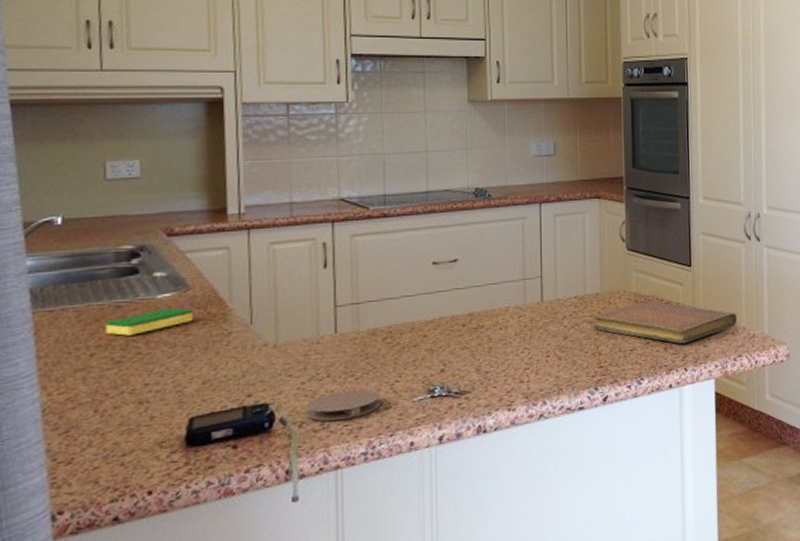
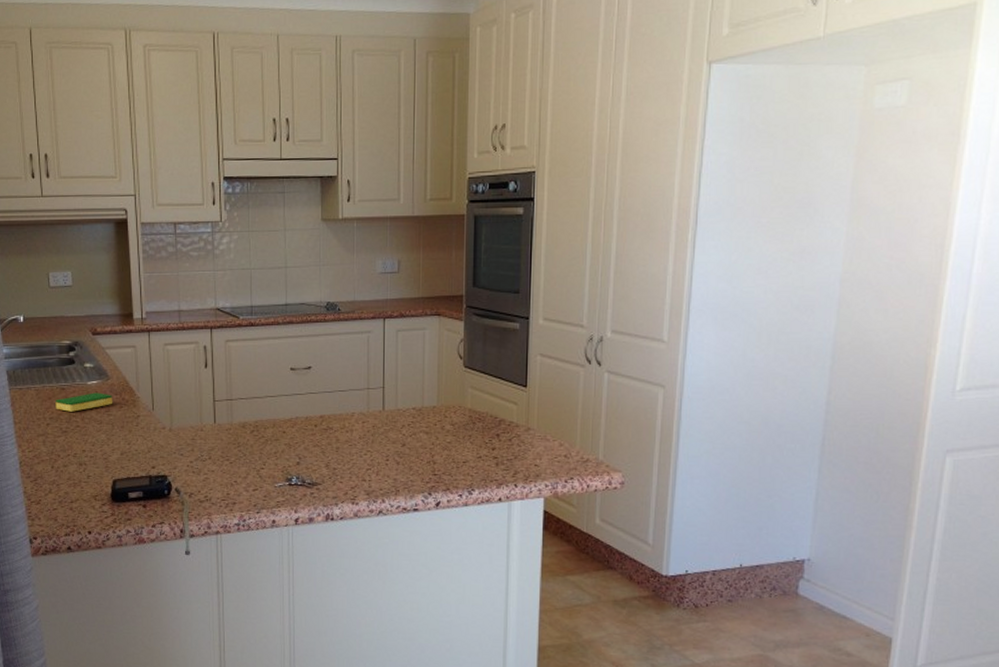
coaster: present [305,389,381,421] -> none [193,472,250,495]
notebook: present [593,301,738,344] -> none [430,417,572,462]

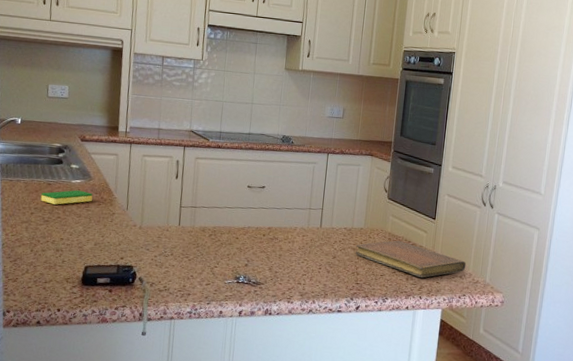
notebook: none [430,417,572,462] -> present [355,240,467,278]

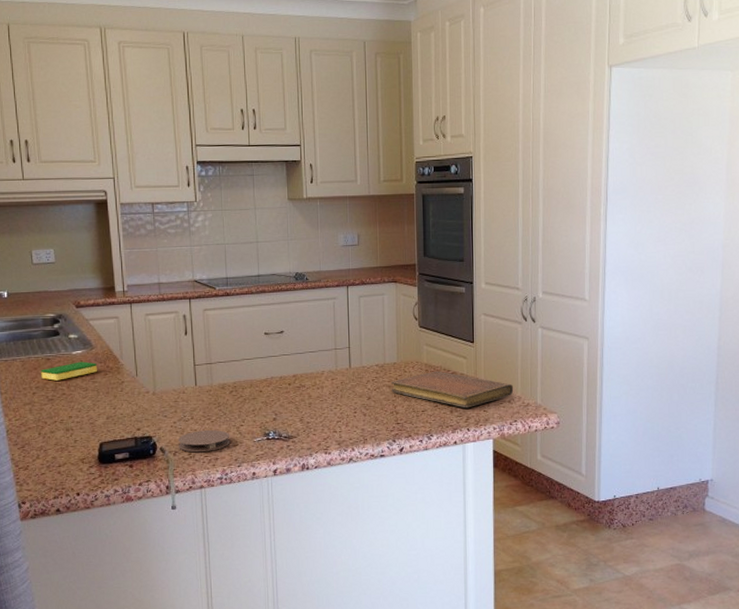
coaster: none [156,266,204,287] -> present [177,430,230,452]

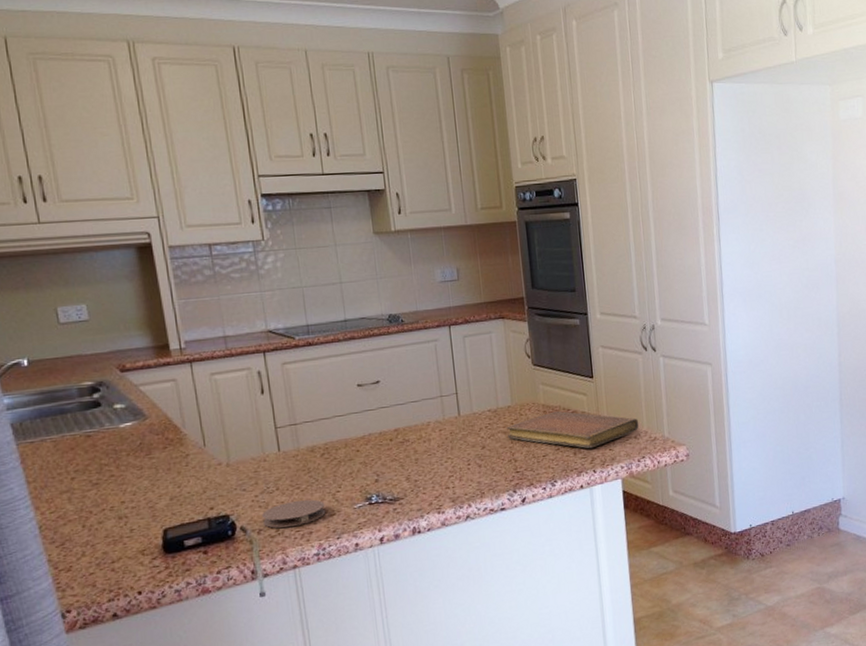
dish sponge: present [41,361,98,381] -> none [80,435,155,461]

